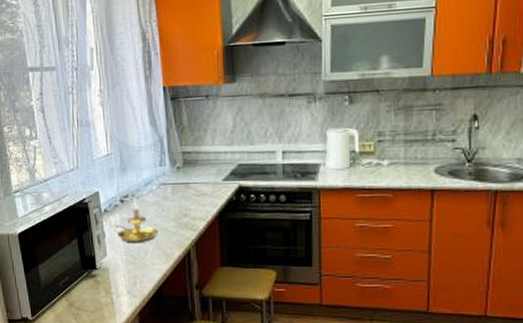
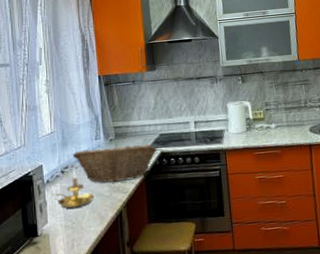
fruit basket: none [133,173,234,218] -> present [72,144,157,183]

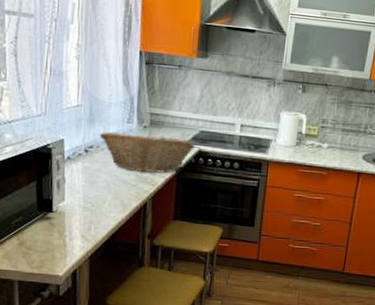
candle holder: present [53,169,94,209] -> none [73,150,119,191]

